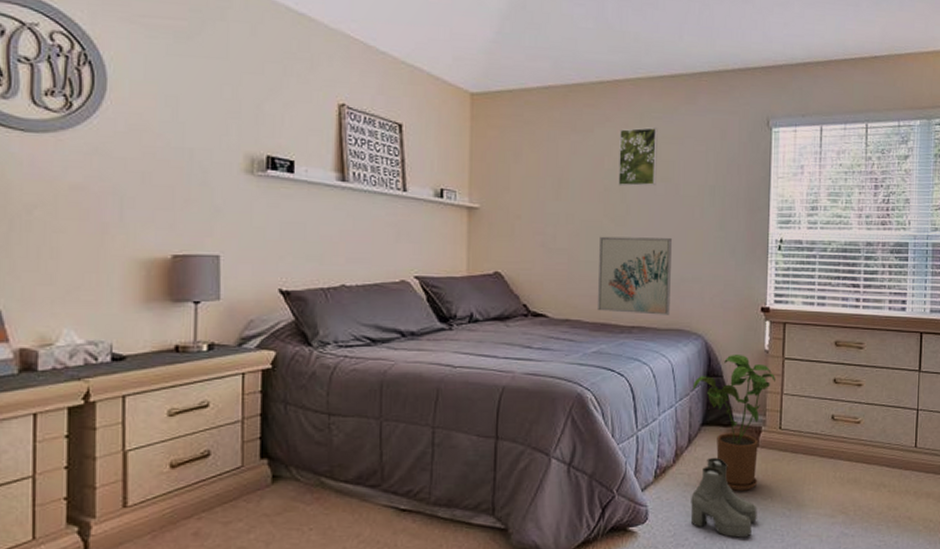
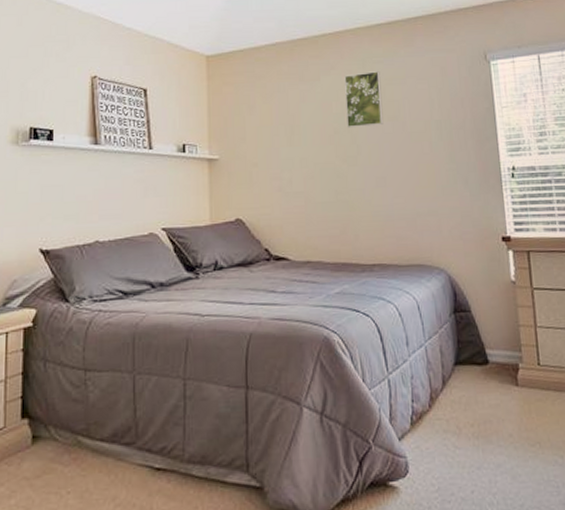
wall art: present [597,236,672,315] -> none [334,174,409,252]
boots: present [690,457,757,538] -> none [452,399,527,492]
house plant: present [692,353,775,491] -> none [440,286,527,437]

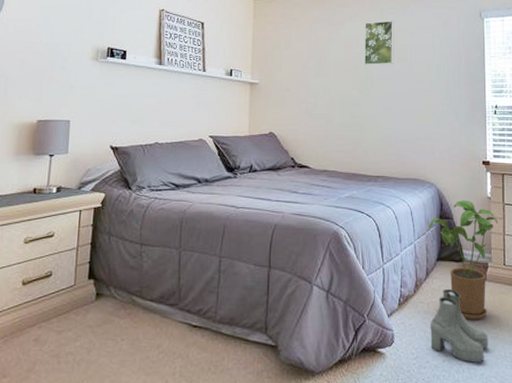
house plant: none [440,286,527,437] -> present [428,199,498,319]
boots: none [452,399,527,492] -> present [430,288,489,363]

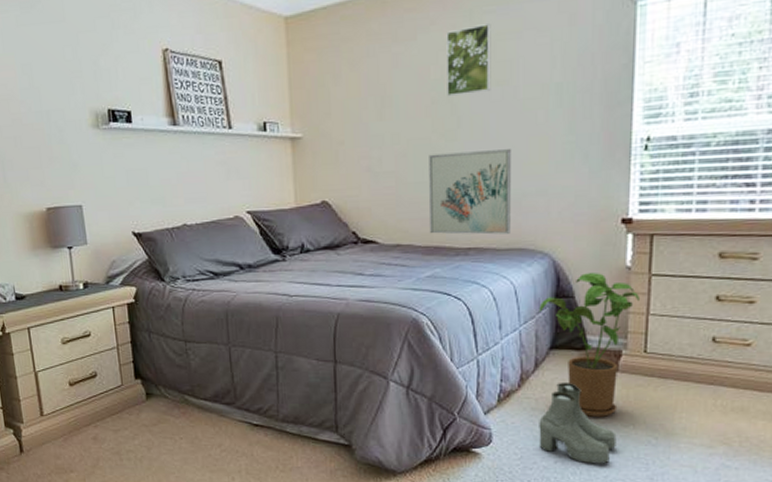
wall art: none [349,104,407,167] -> present [428,149,511,235]

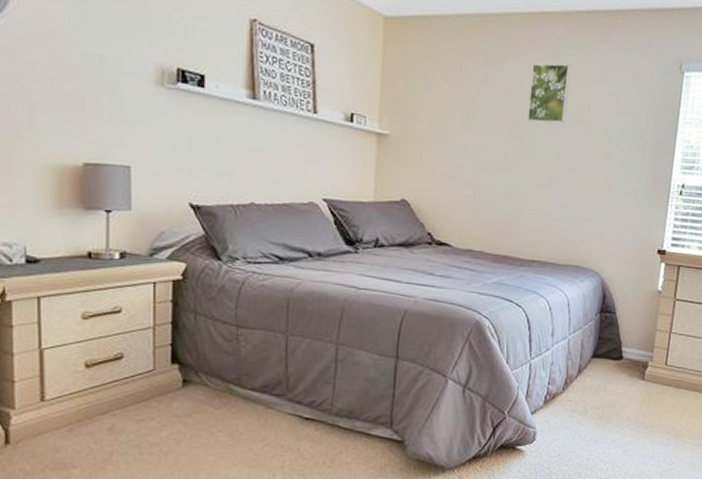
wall art: present [428,149,511,235] -> none [499,170,576,252]
house plant: present [539,272,639,417] -> none [586,292,666,419]
boots: present [539,381,617,464] -> none [575,387,638,461]

